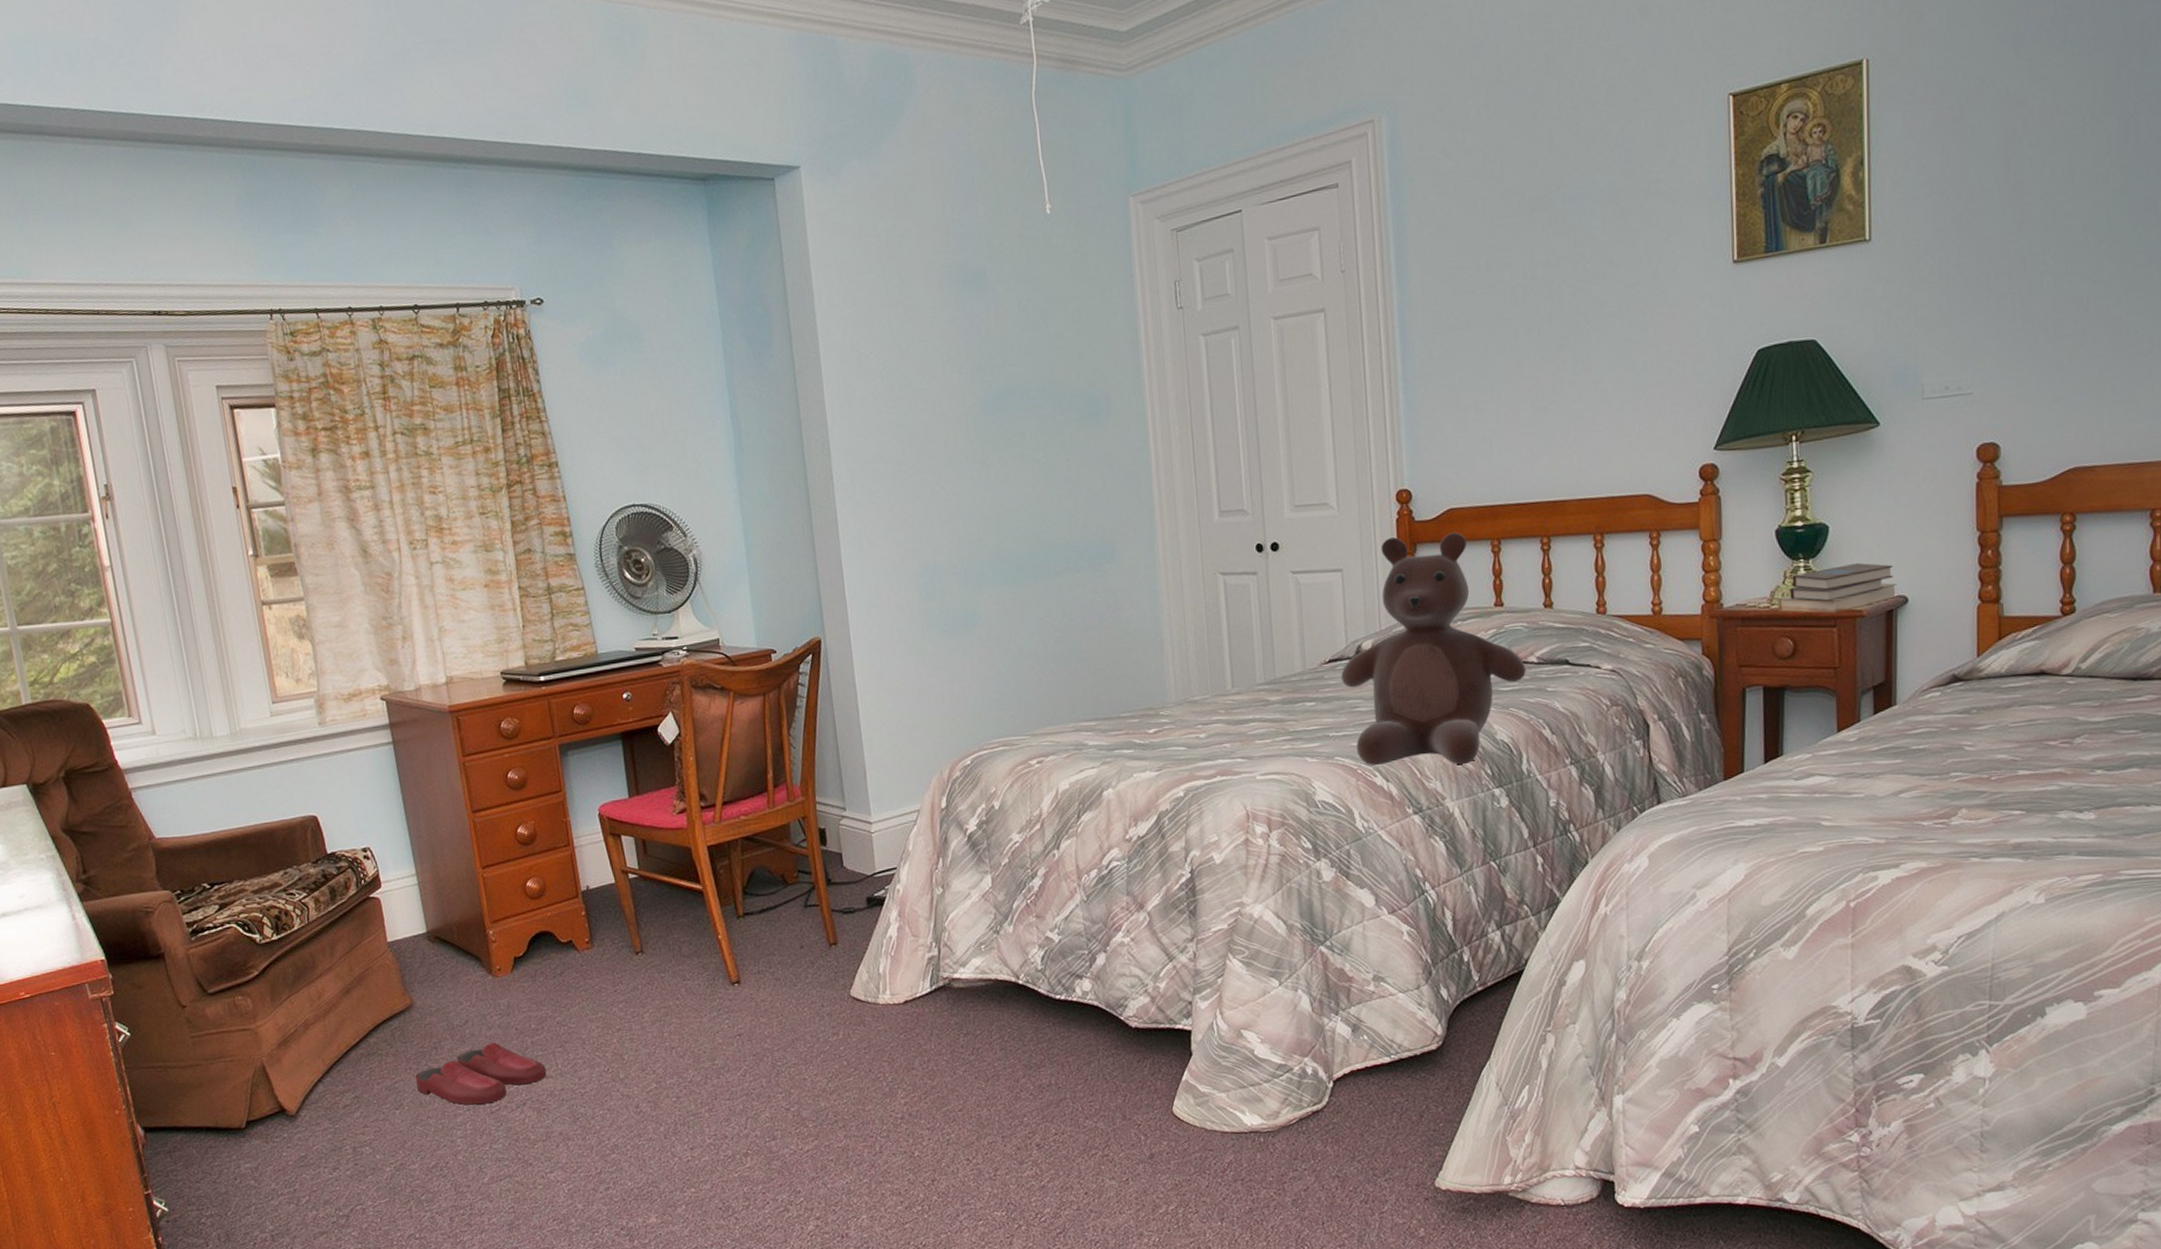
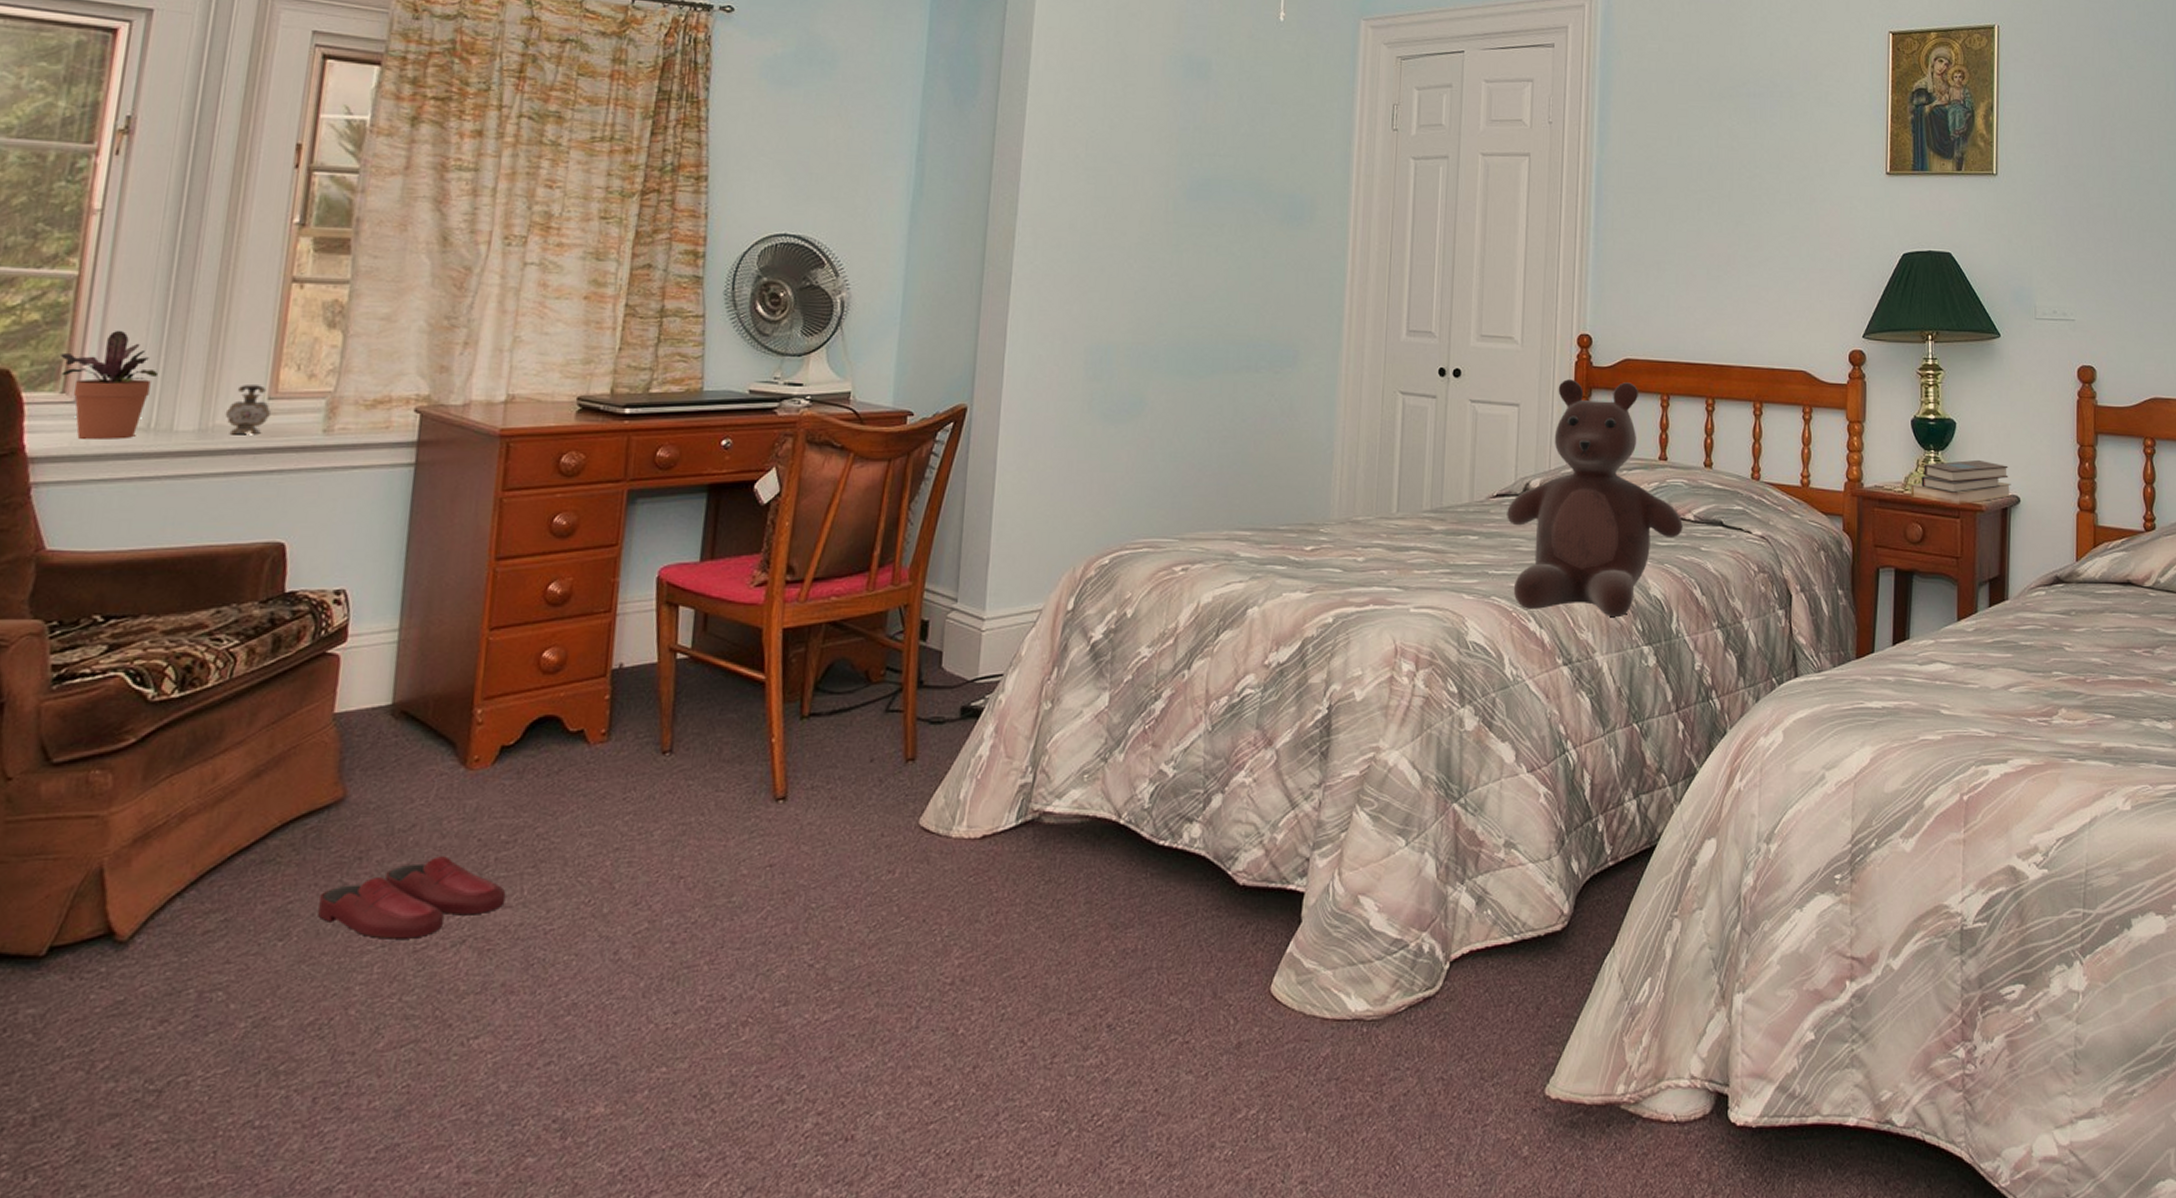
potted plant: none [119,662,190,752] -> present [61,330,159,441]
perfume bottle: none [245,692,278,735] -> present [225,383,272,435]

